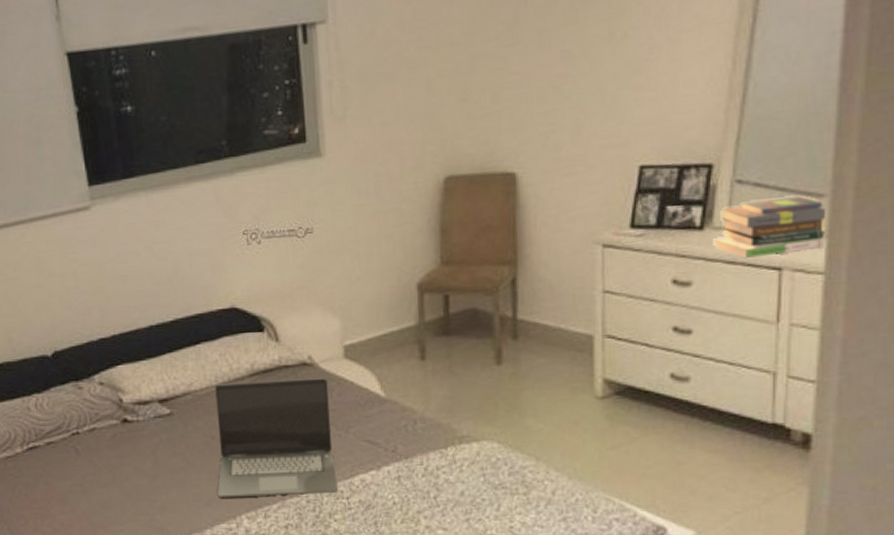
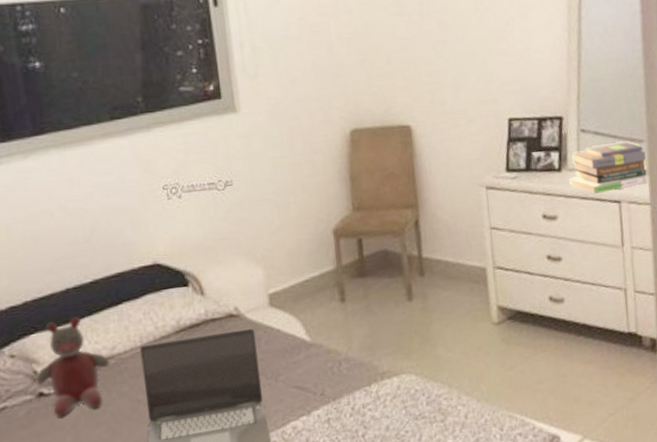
stuffed bear: none [121,352,186,443] -> present [36,316,109,418]

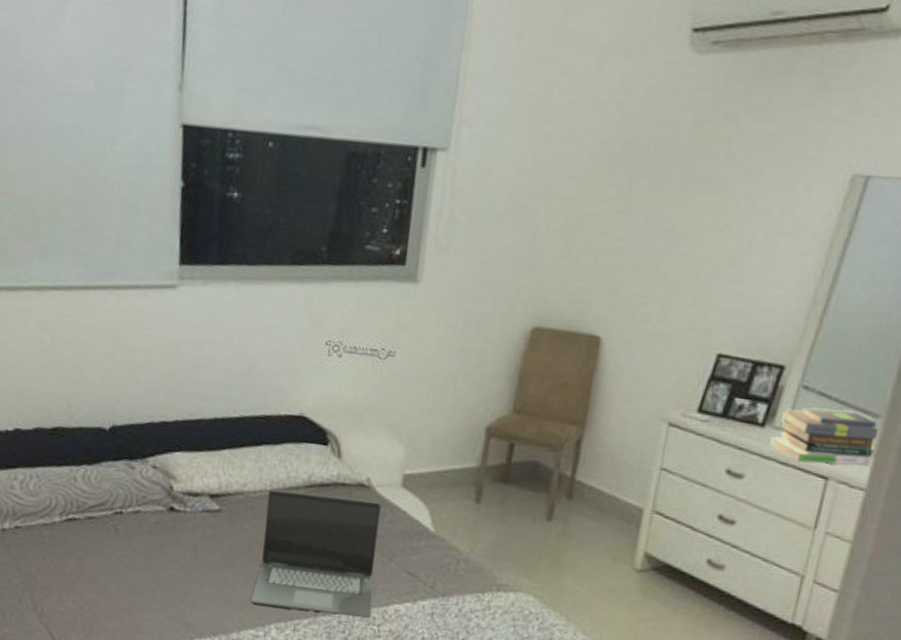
stuffed bear: present [36,316,109,418] -> none [171,445,238,536]

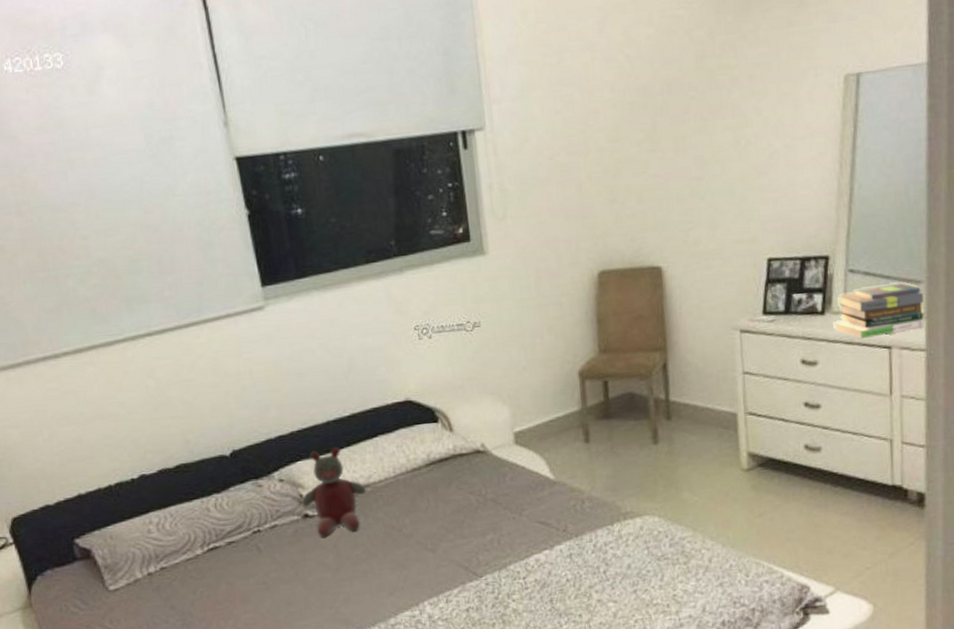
stuffed bear: none [171,445,238,536] -> present [302,447,366,537]
laptop: present [251,489,381,619] -> none [393,464,516,587]

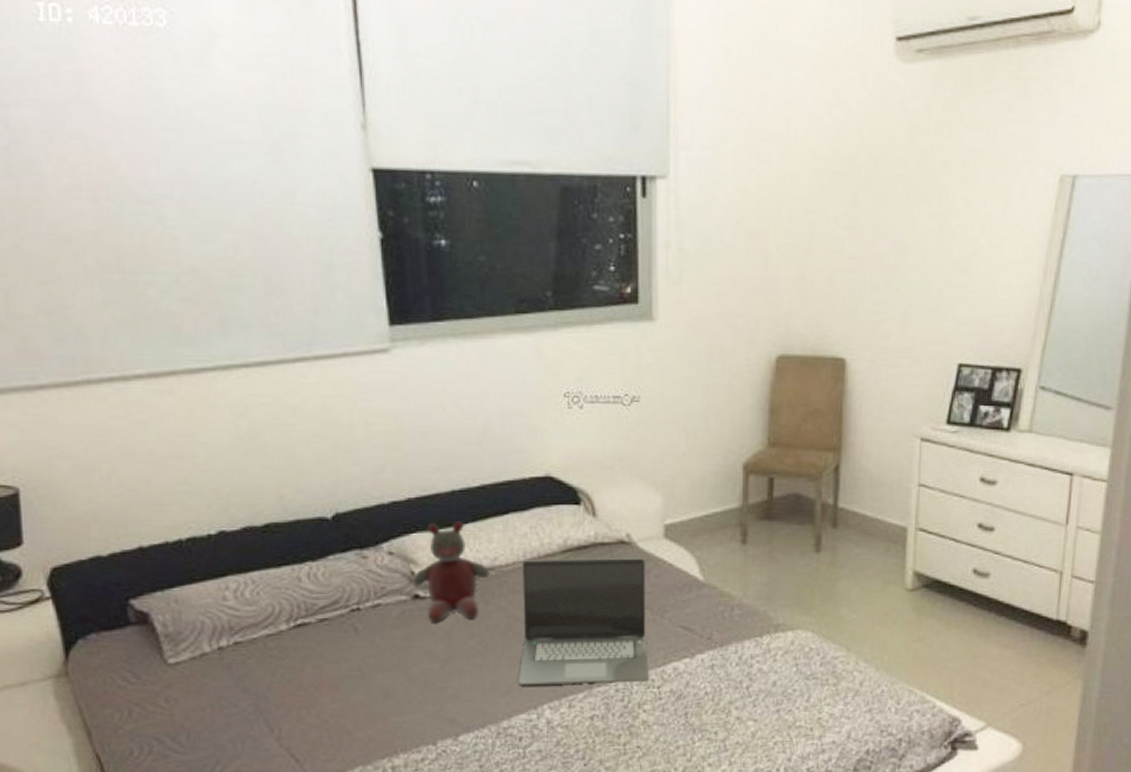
laptop: none [393,464,516,587] -> present [518,558,650,686]
books: present [834,283,925,339] -> none [1018,407,1112,461]

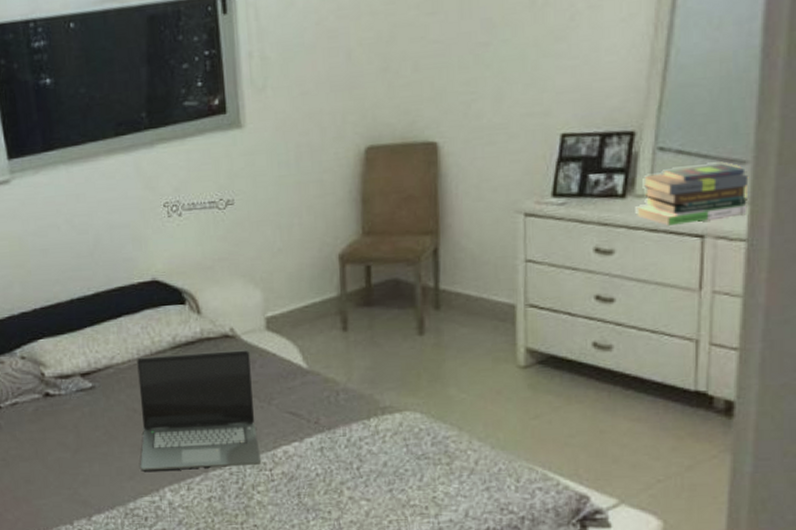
stuffed bear: present [413,521,489,623] -> none [43,326,108,417]
books: none [1018,407,1112,461] -> present [637,163,749,226]

